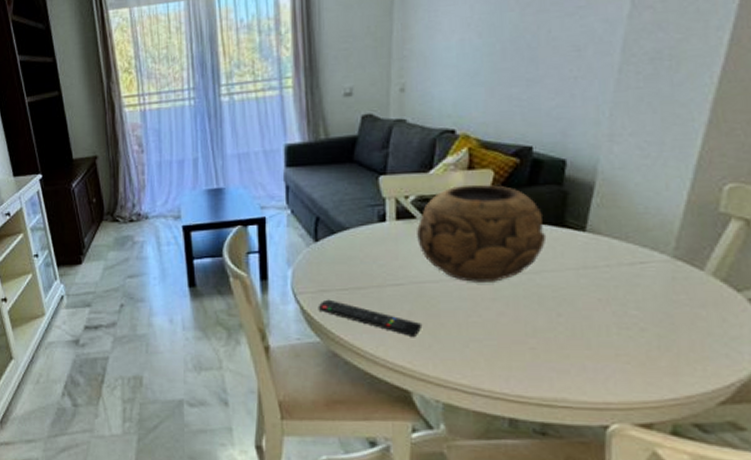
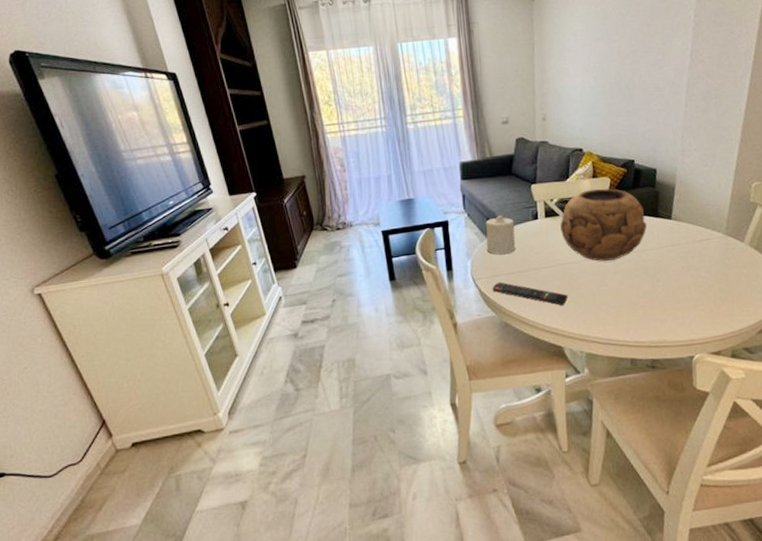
candle: none [313,214,353,263] -> present [485,215,516,254]

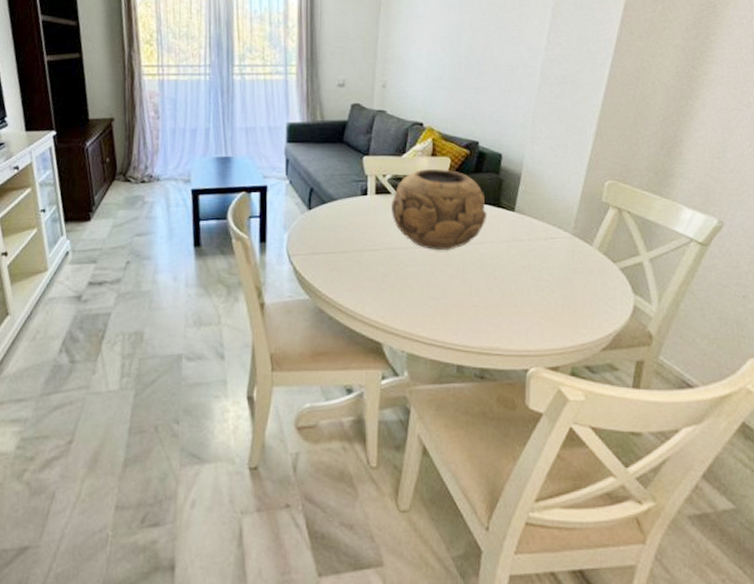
candle: present [485,215,516,254] -> none [306,187,340,230]
remote control: present [492,282,568,305] -> none [308,261,393,295]

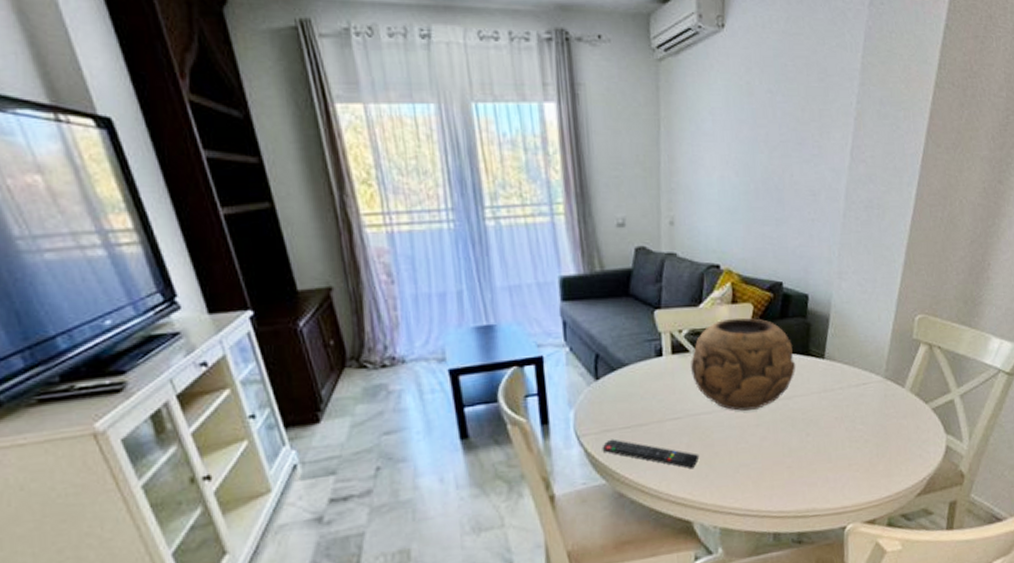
remote control: none [308,261,393,295] -> present [602,439,700,468]

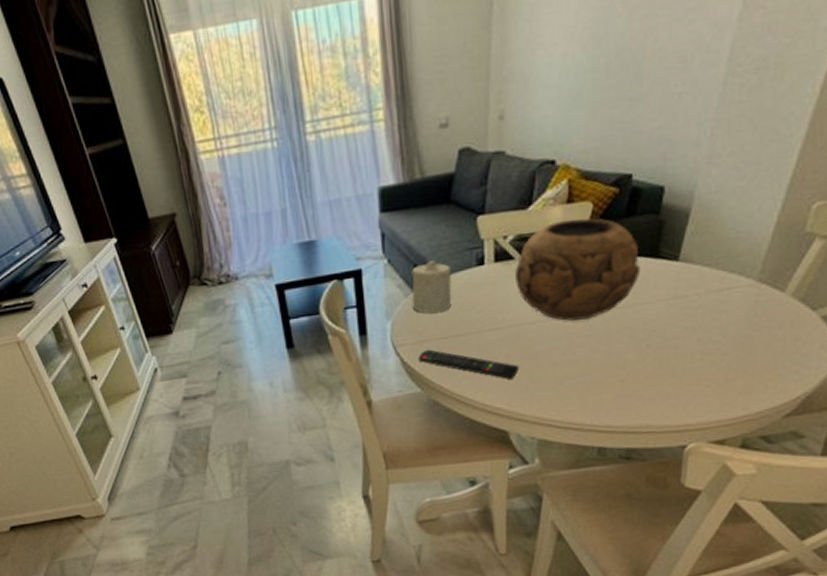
candle: none [593,350,633,402] -> present [411,261,452,313]

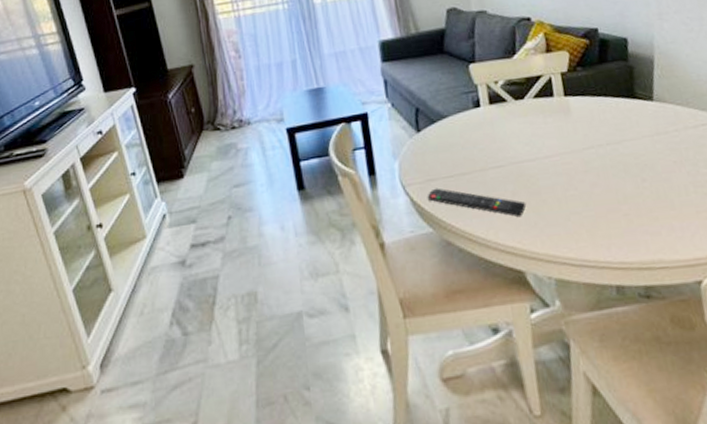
candle: present [411,261,452,313] -> none [414,104,454,153]
decorative bowl: present [514,218,641,321] -> none [509,65,623,158]

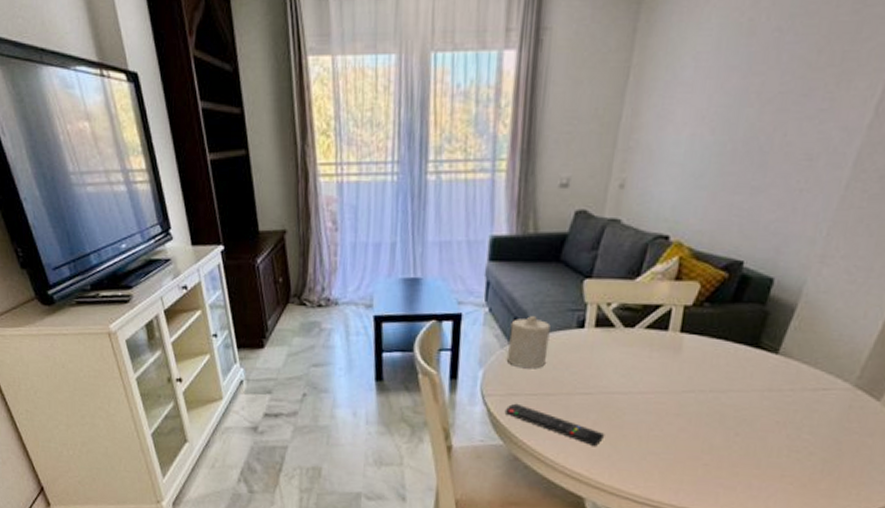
candle: none [414,104,454,153] -> present [506,316,551,368]

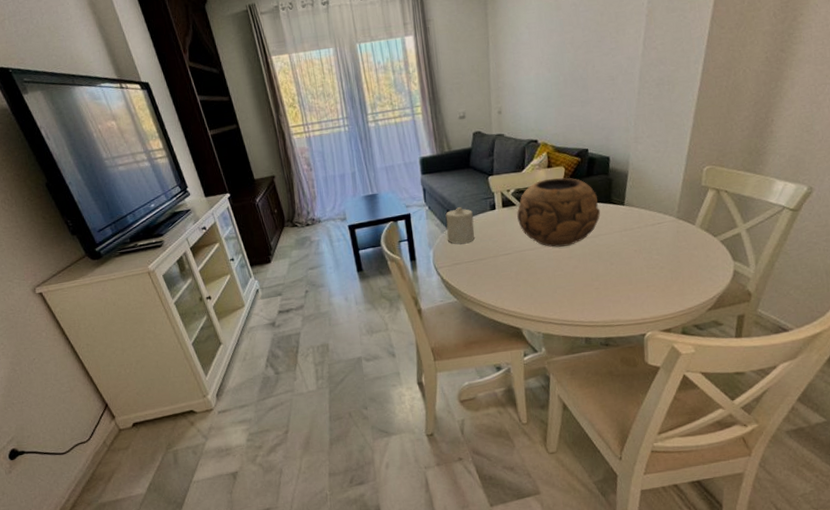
remote control: present [504,403,605,446] -> none [453,269,526,290]
decorative bowl: none [612,296,740,398] -> present [516,177,601,247]

